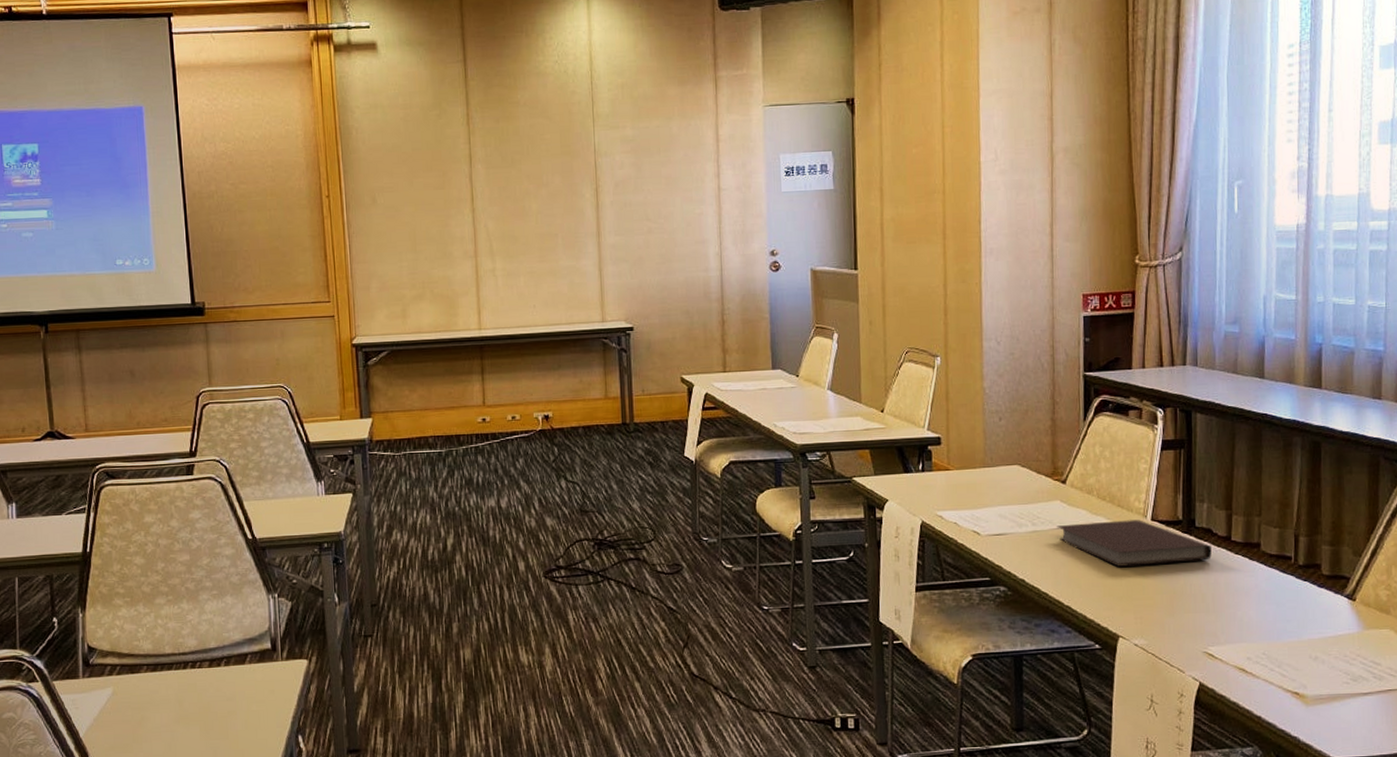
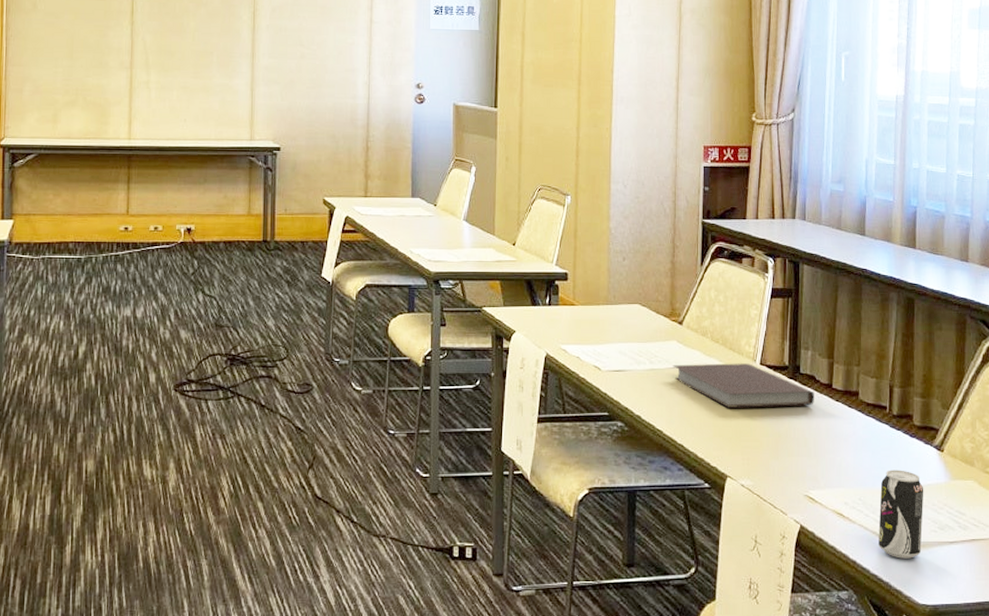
beverage can: none [1285,621,1335,712] -> present [878,470,924,559]

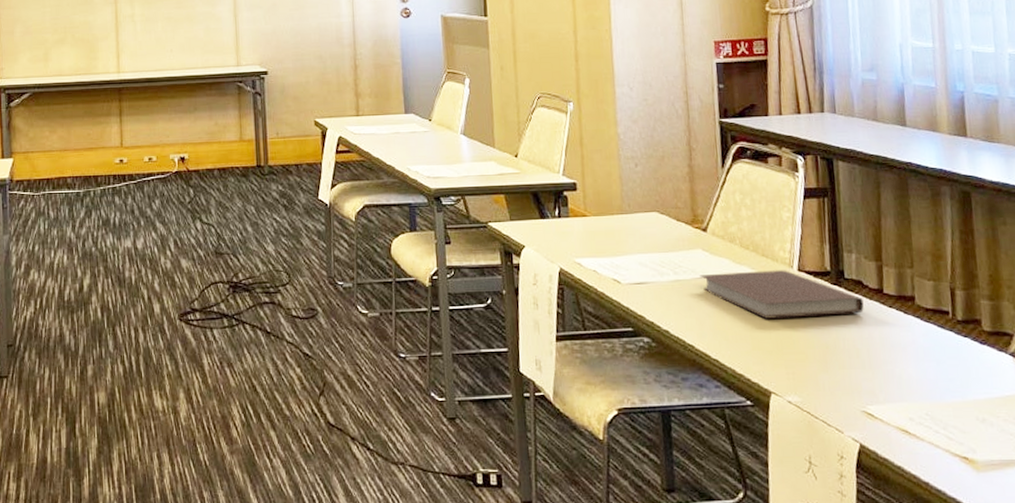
beverage can: present [878,470,924,559] -> none [950,380,1006,479]

